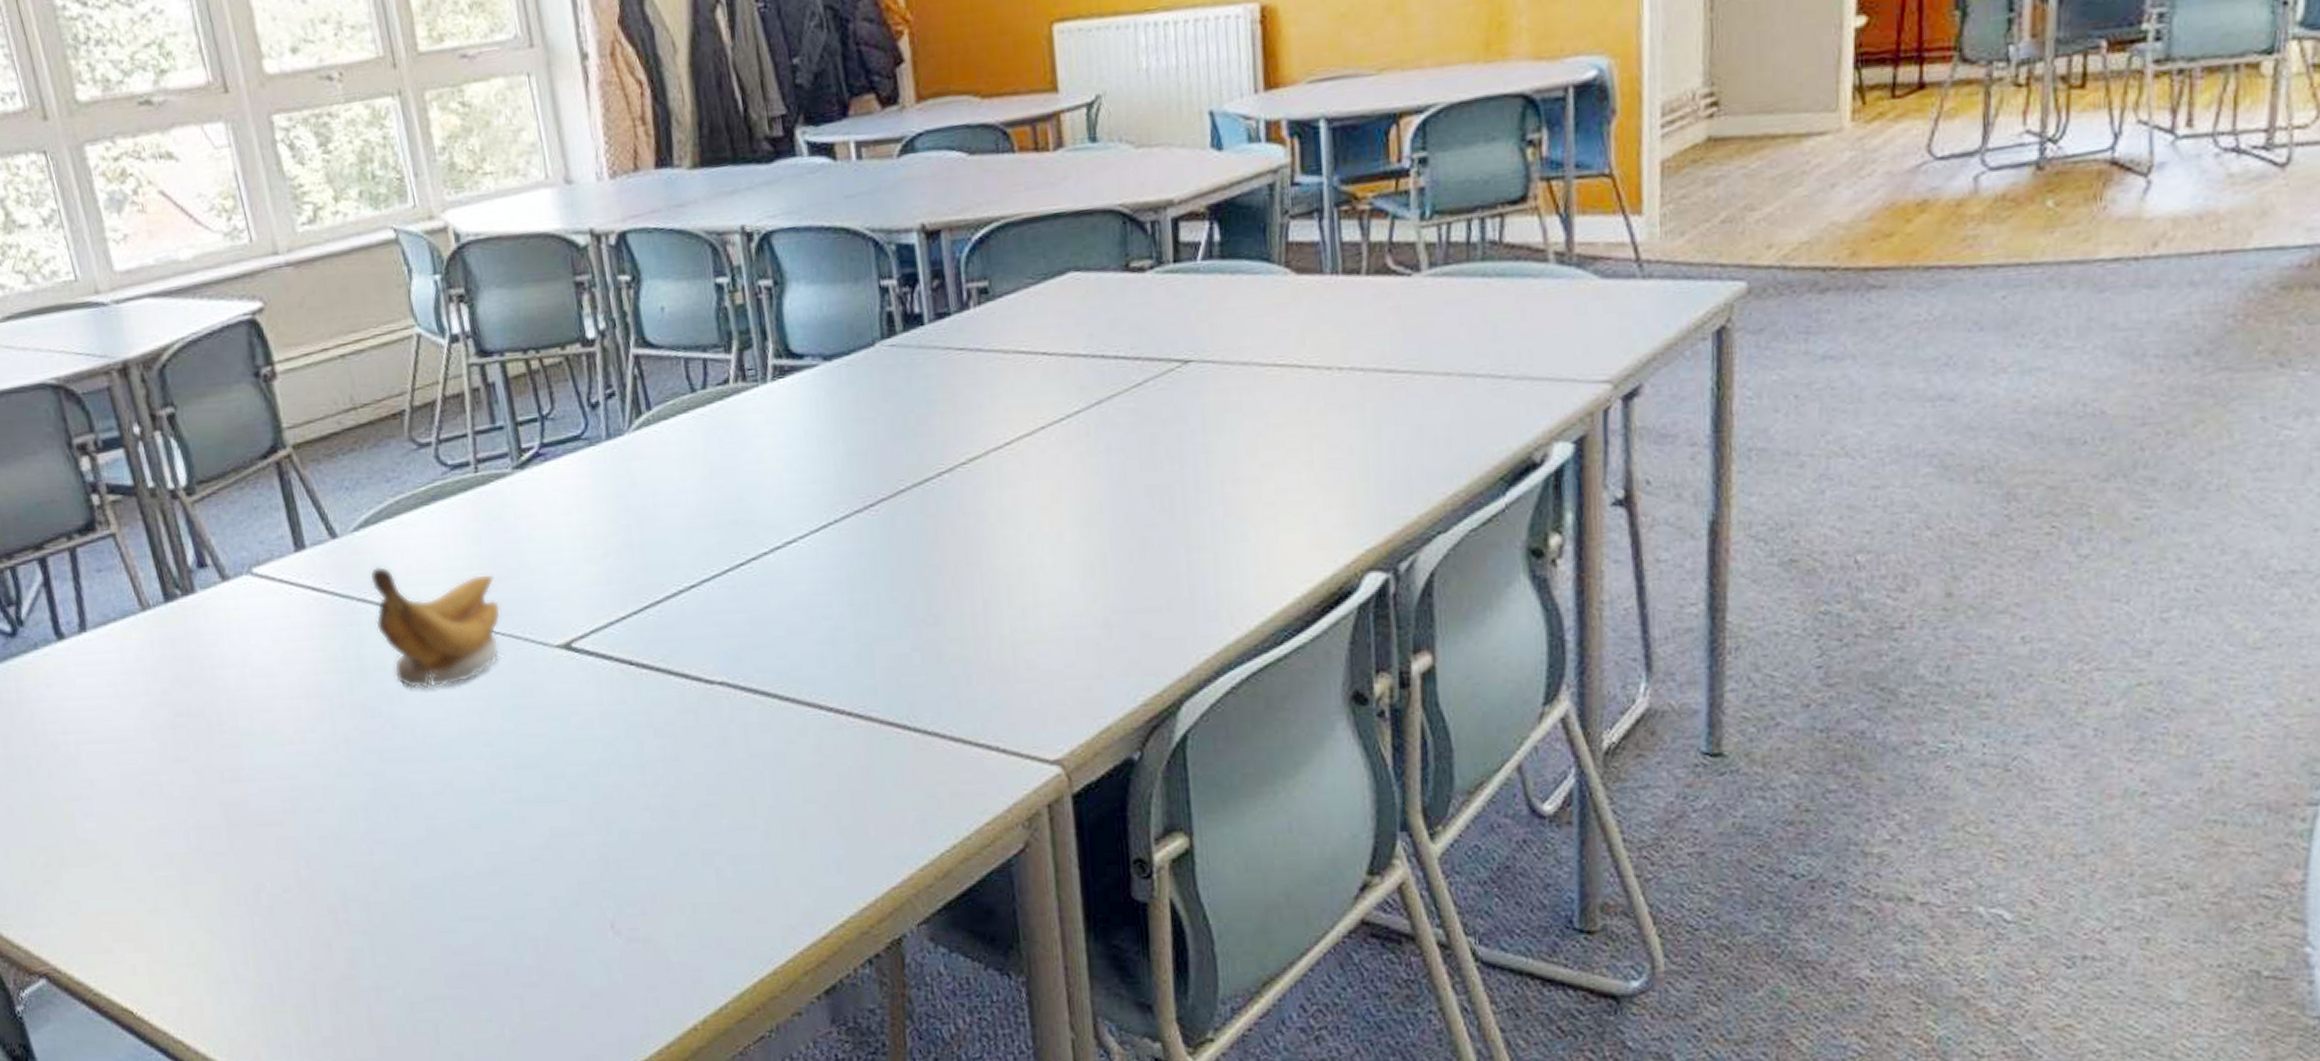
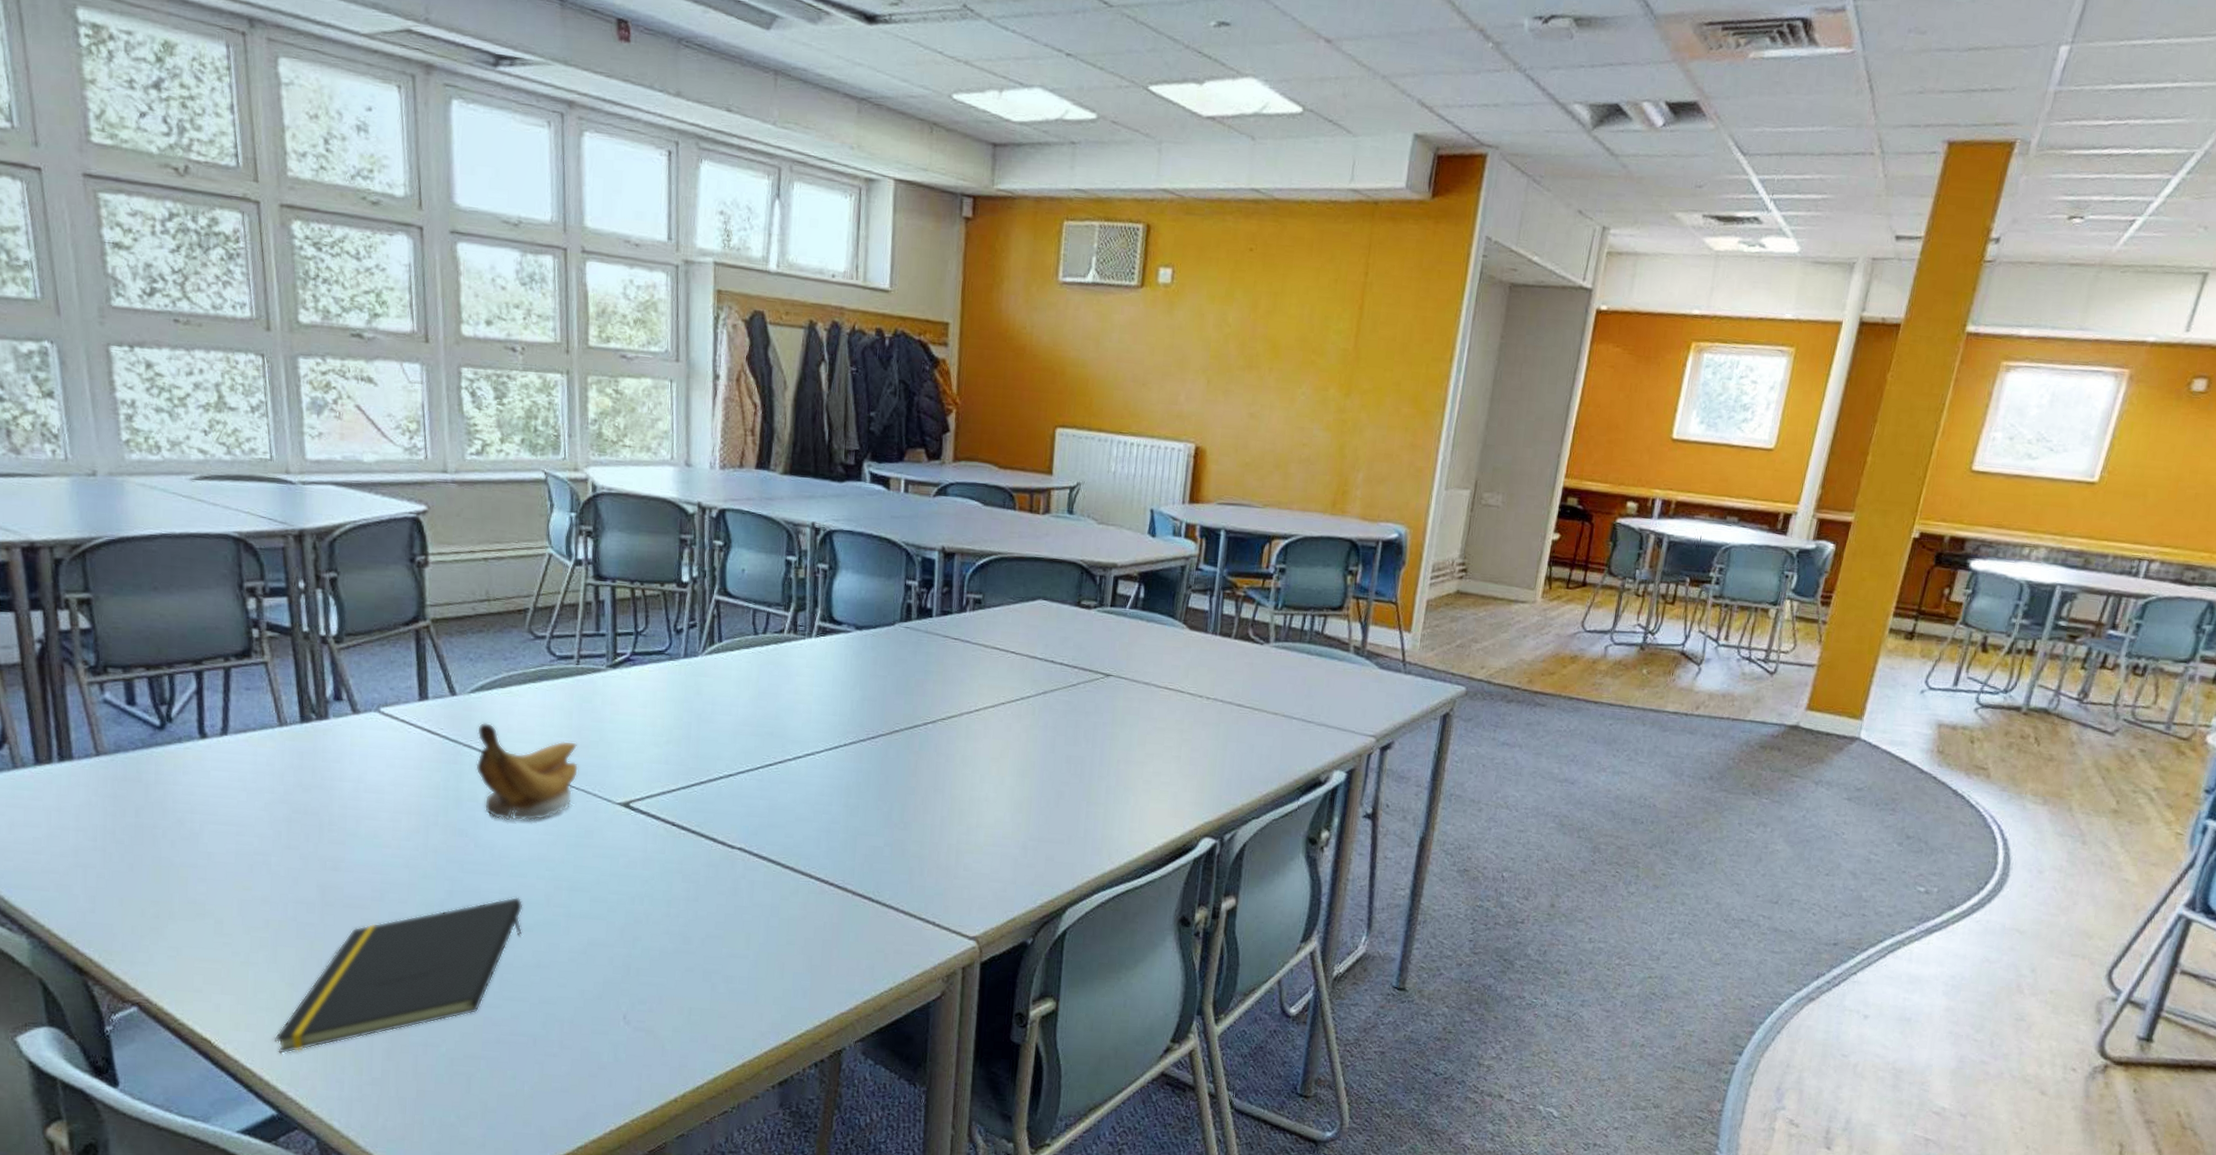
notepad: none [202,785,468,1019] -> present [274,896,523,1055]

